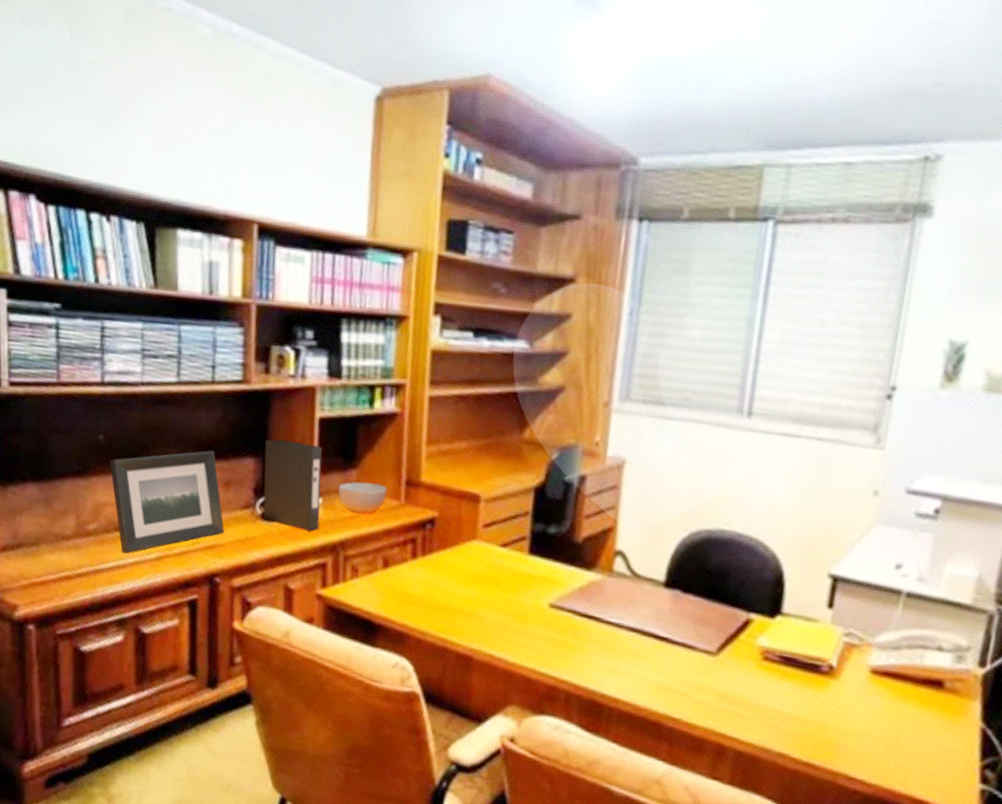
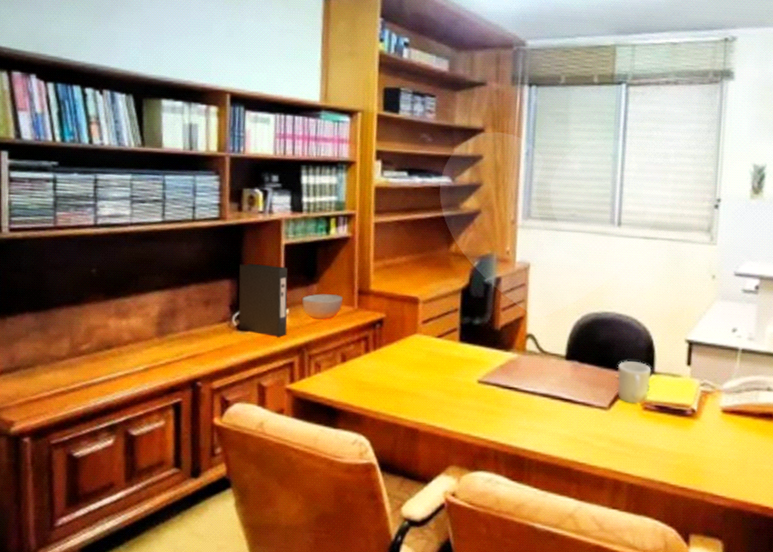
picture frame: present [110,450,224,554] -> none [102,276,205,368]
mug: none [728,594,779,651] -> present [616,360,652,403]

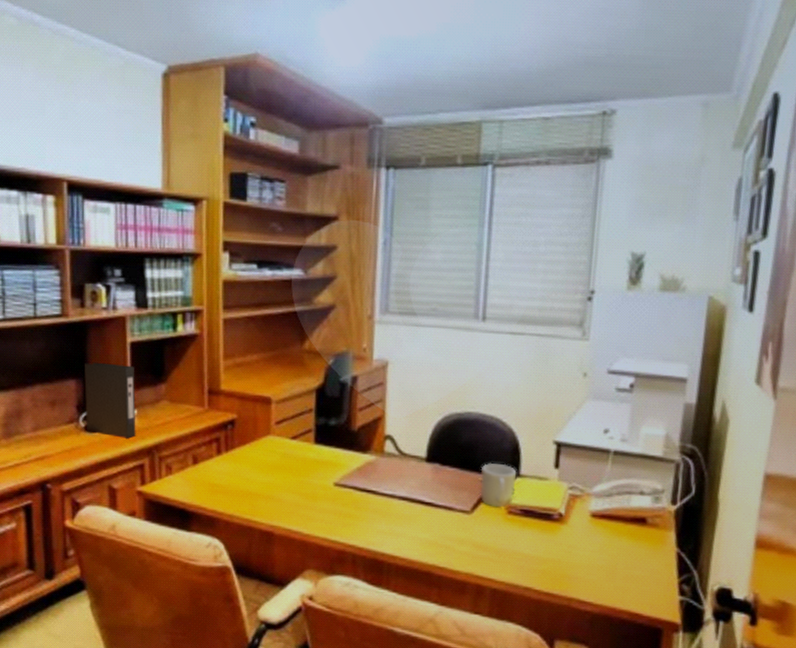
bowl: present [301,293,344,320] -> none [149,393,193,421]

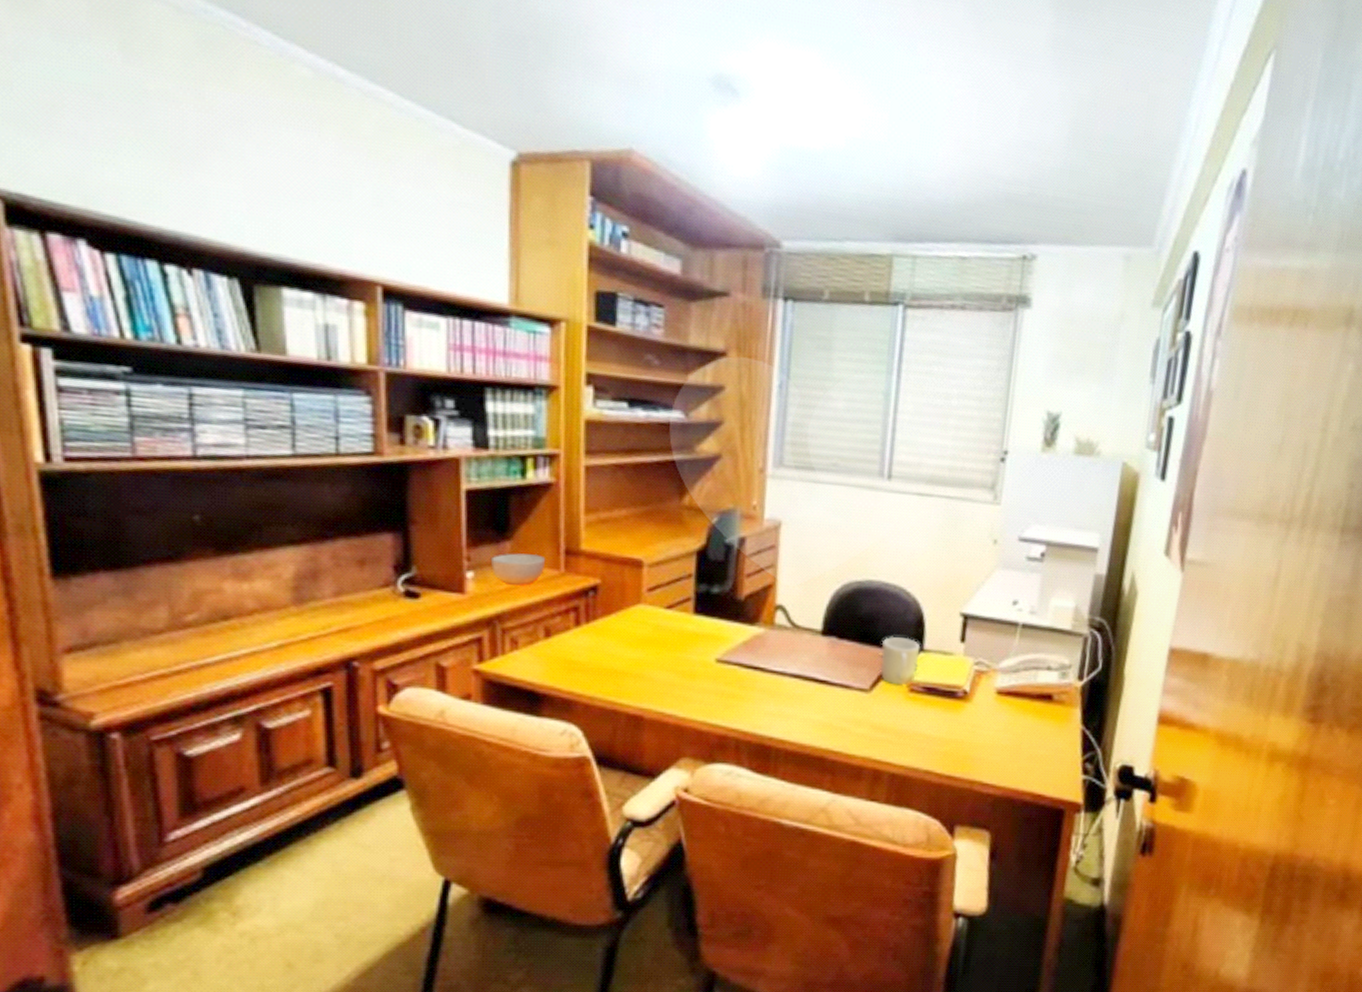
binder: present [84,362,136,439] -> none [404,512,473,607]
bowl: none [149,393,193,421] -> present [490,553,546,586]

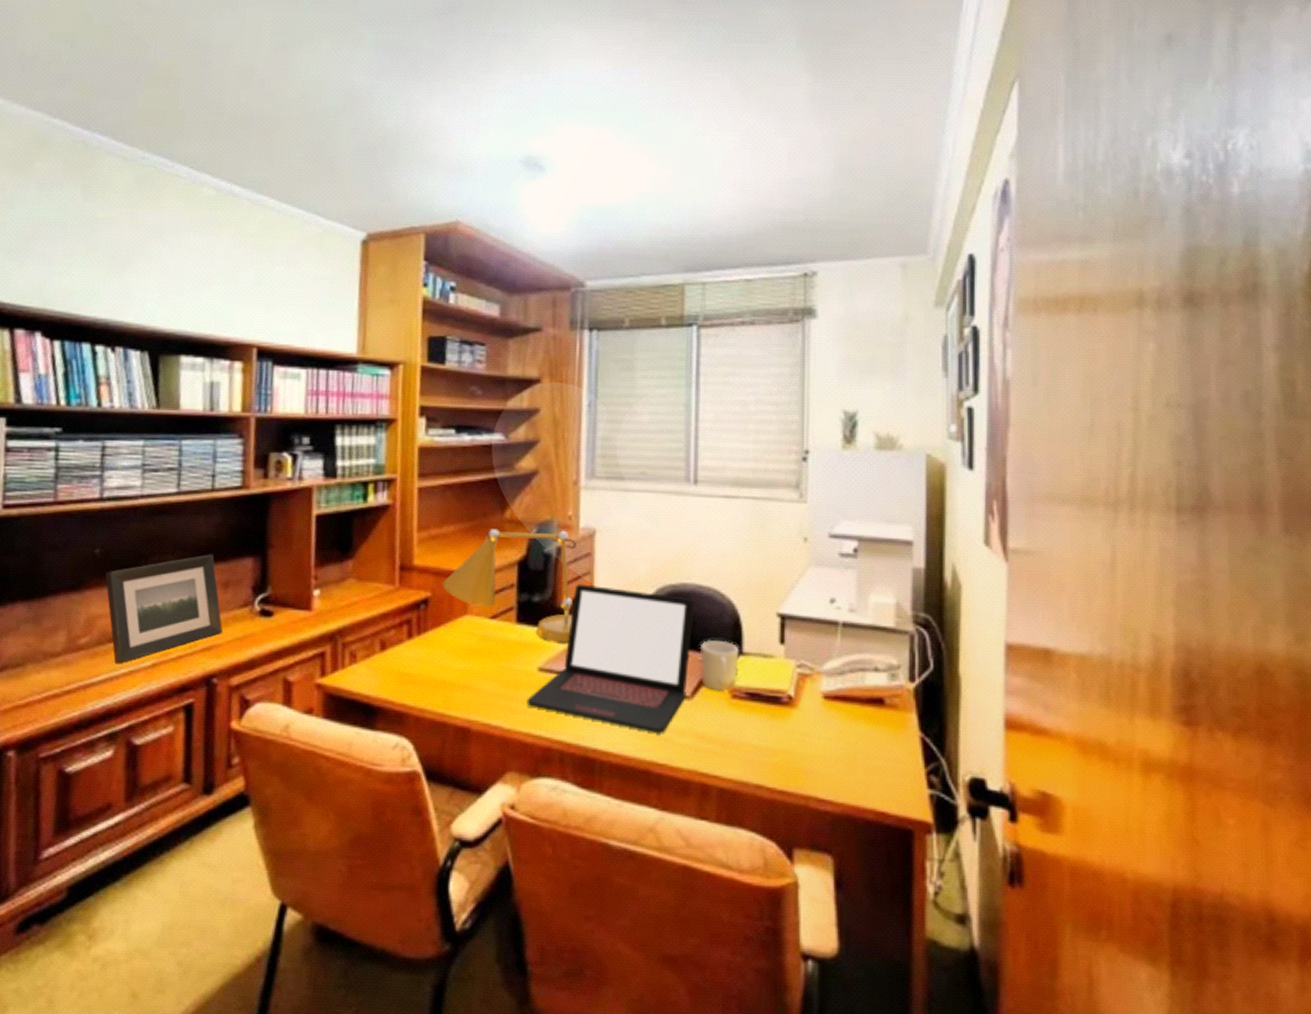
picture frame: none [210,527,361,644] -> present [105,554,223,664]
bowl: present [490,553,546,586] -> none [334,571,383,602]
table lamp: none [613,514,760,635] -> present [442,528,576,643]
laptop: none [703,576,880,723] -> present [526,583,695,733]

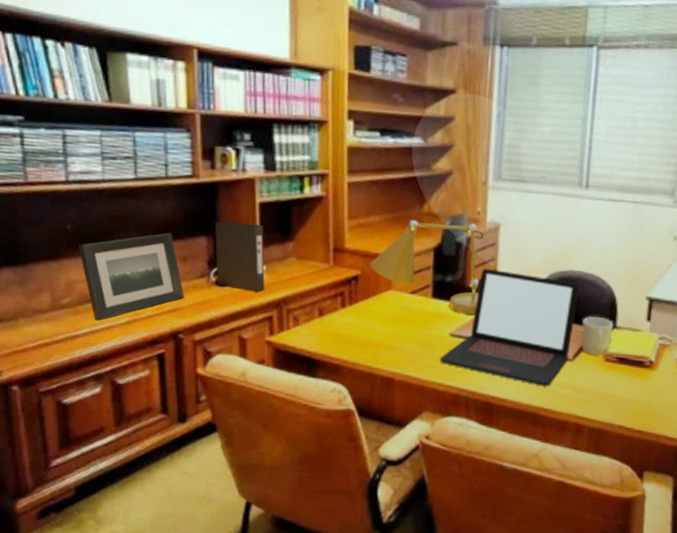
binder: none [261,537,320,623] -> present [215,220,265,292]

